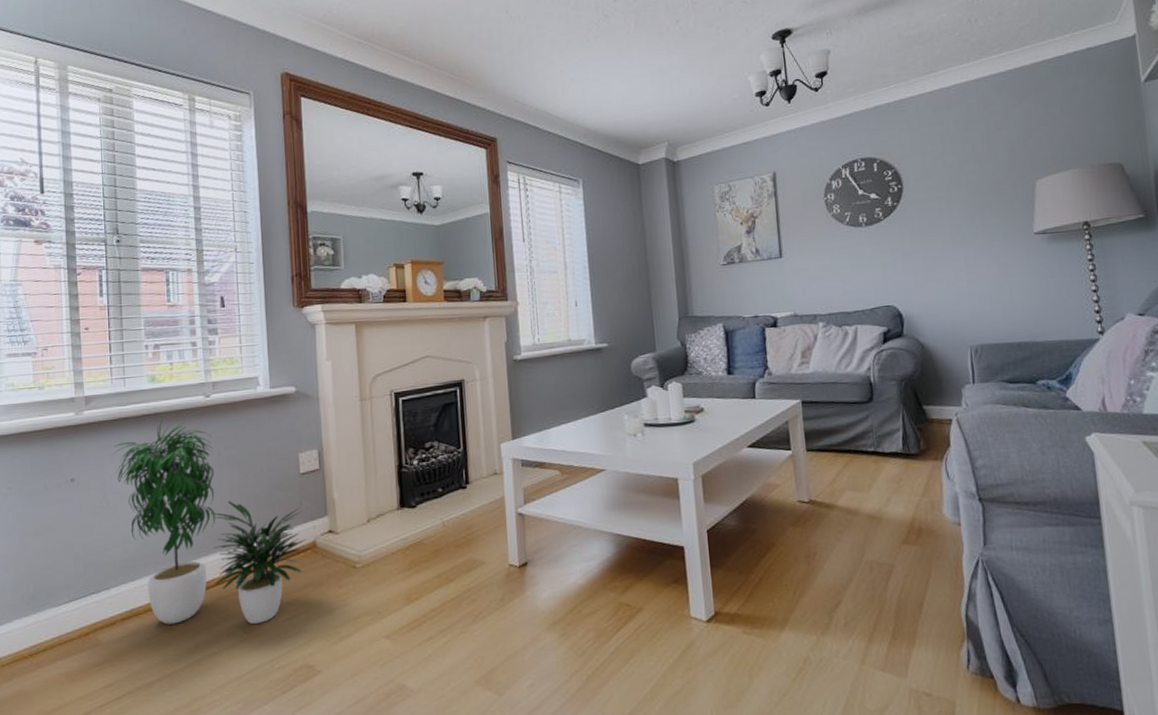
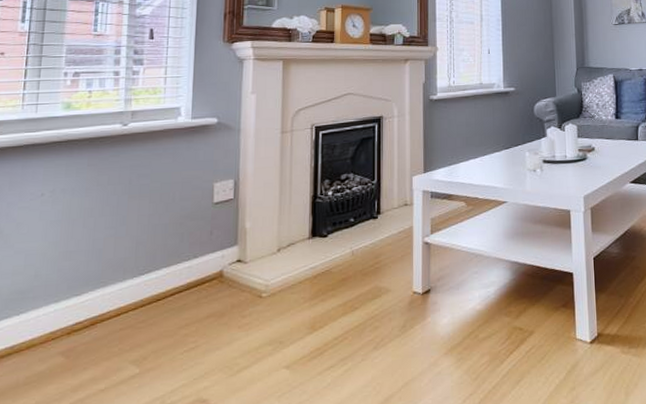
potted plant: present [114,420,306,625] -> none [14,147,213,361]

